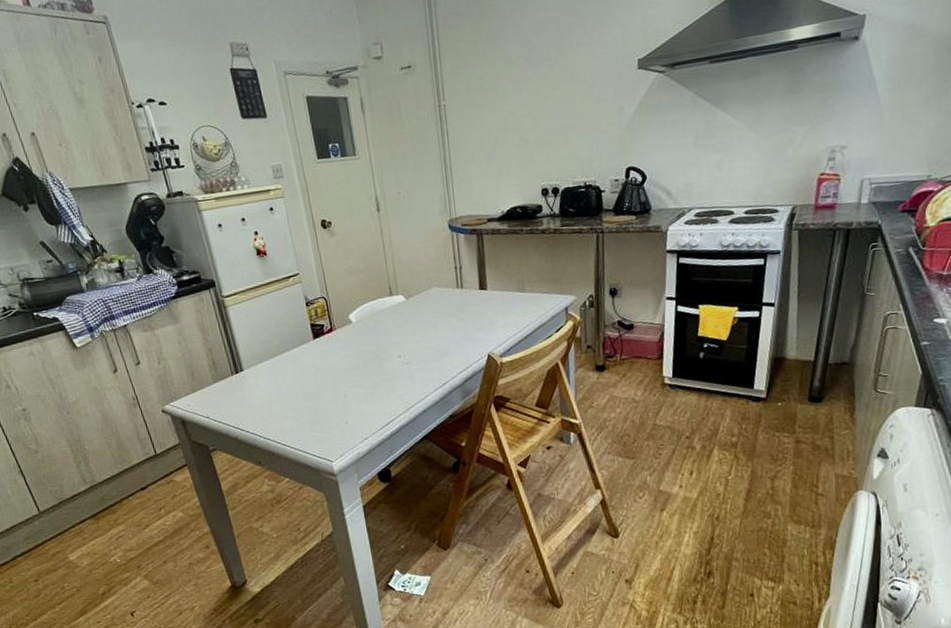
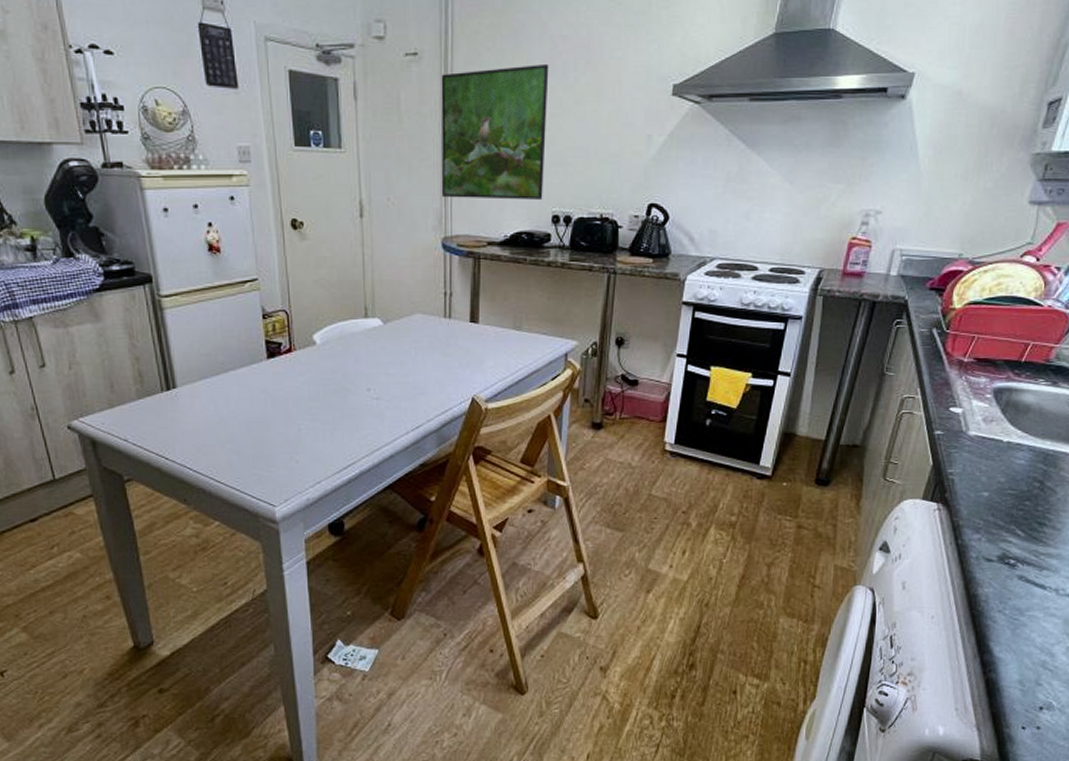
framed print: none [433,57,532,185] -> present [441,63,549,200]

